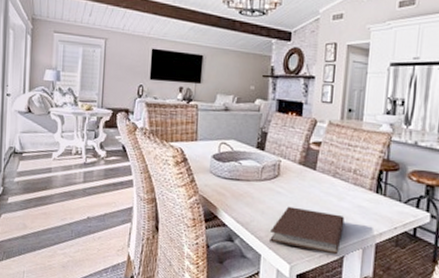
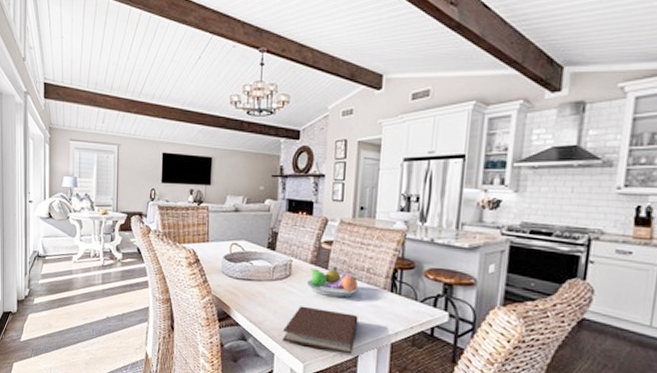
fruit bowl: none [295,167,346,198] -> present [307,266,359,297]

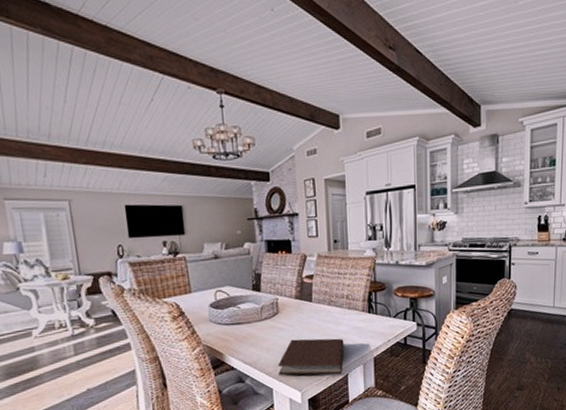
fruit bowl: present [307,266,359,297] -> none [295,298,341,326]

